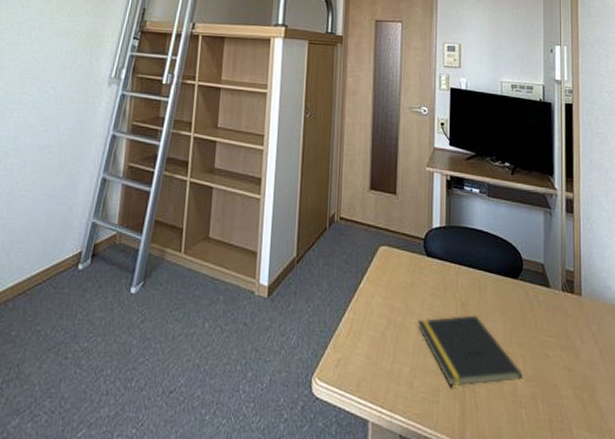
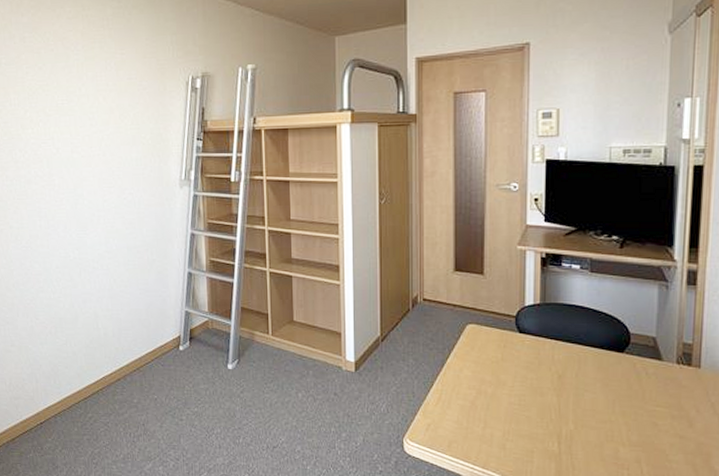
notepad: present [418,315,523,386] -> none [510,386,626,449]

